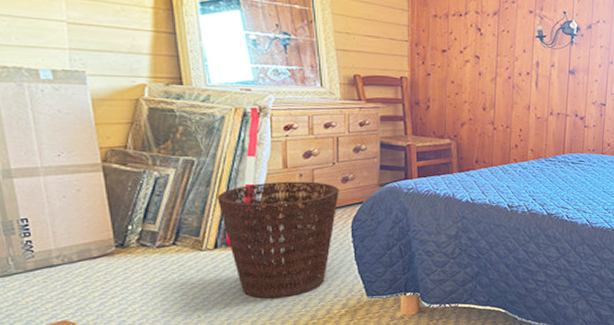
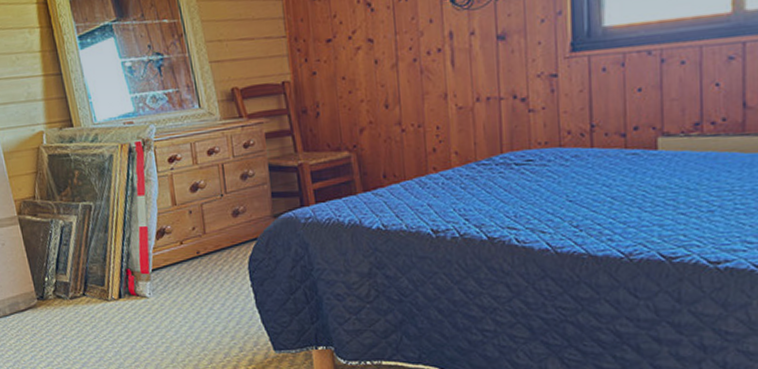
basket: present [217,181,339,300] -> none [115,218,232,354]

